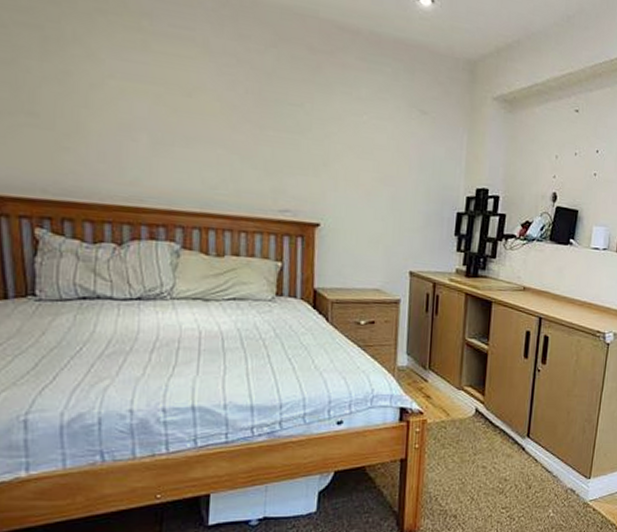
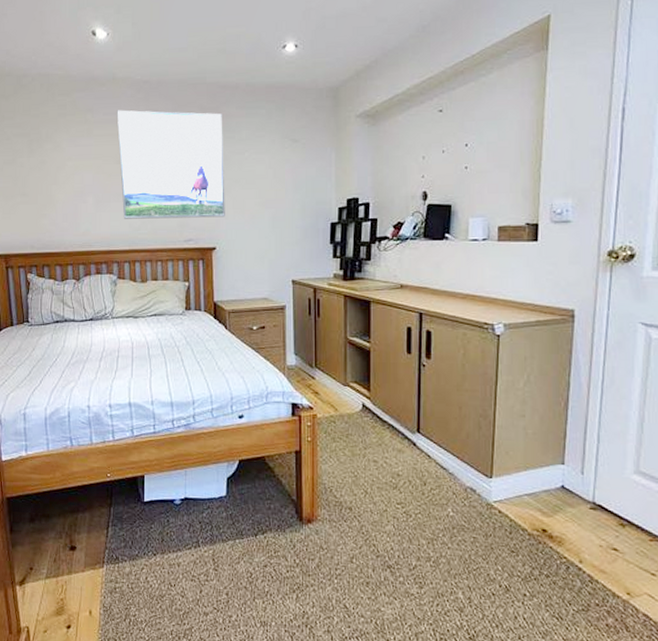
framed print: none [189,24,337,189] -> present [117,110,225,219]

